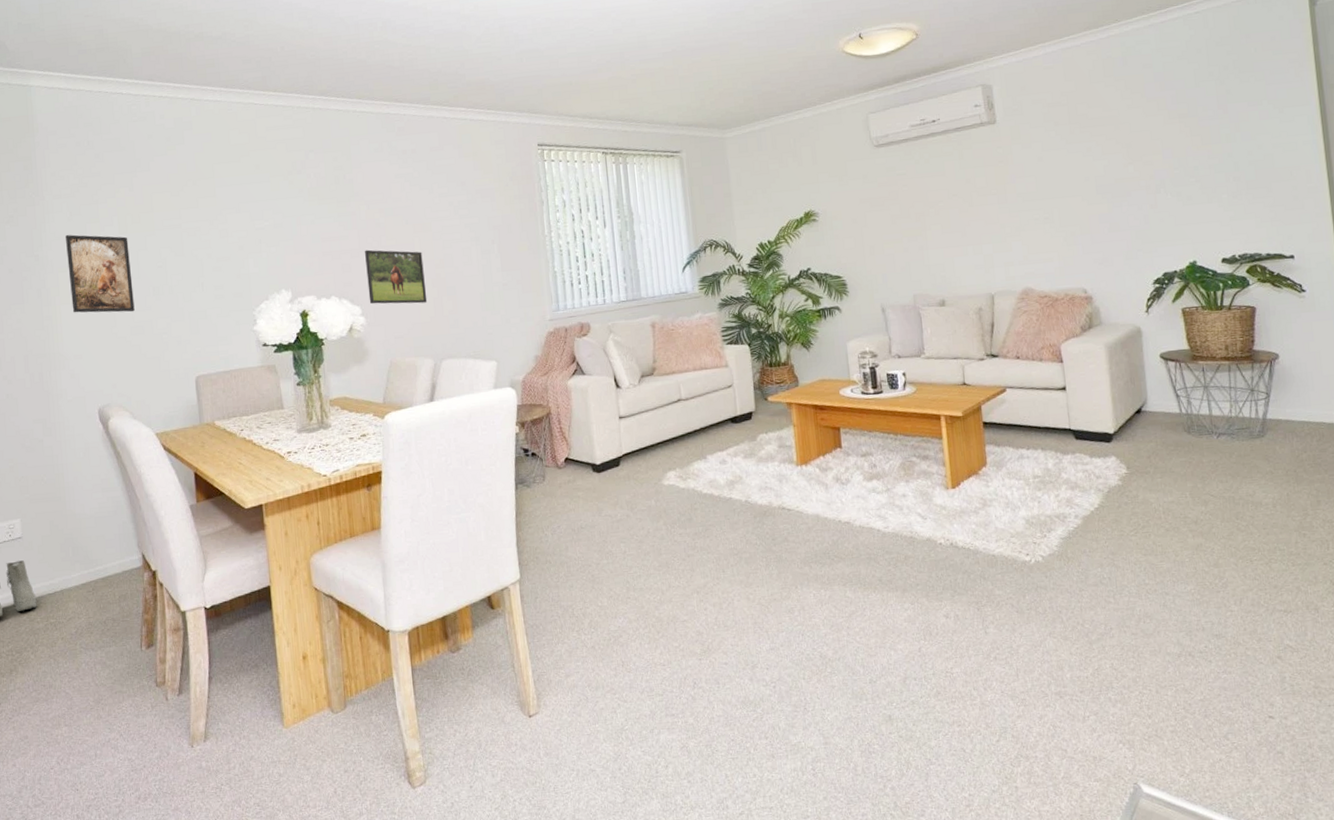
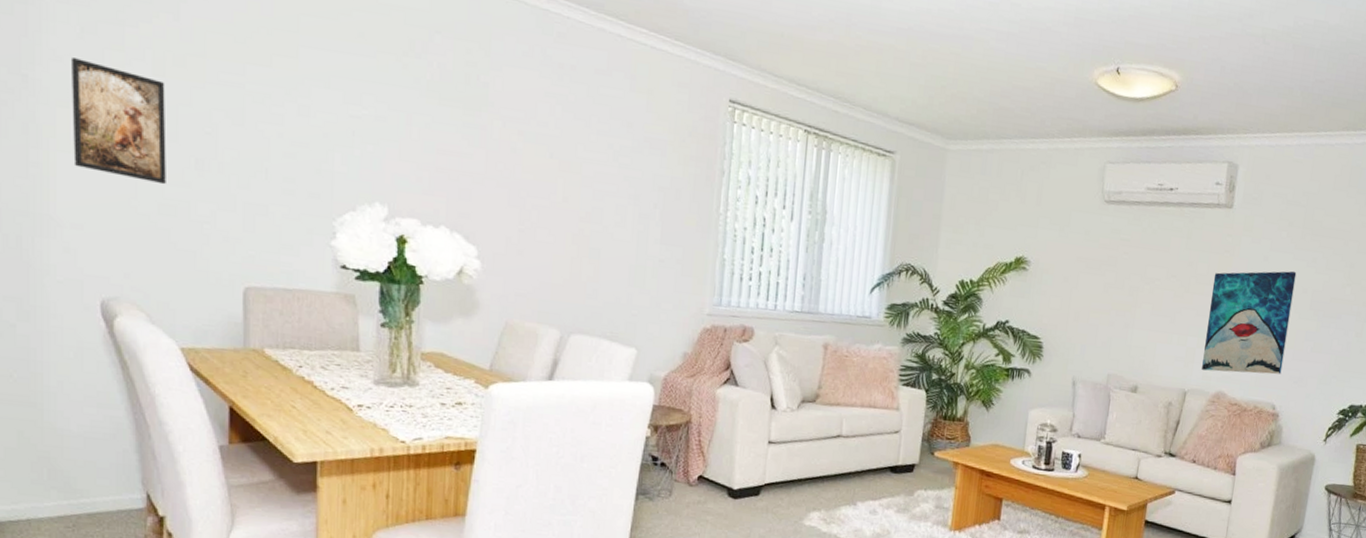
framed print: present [365,249,428,304] -> none [489,177,565,261]
wall art: none [993,163,1084,272] -> present [1202,271,1297,375]

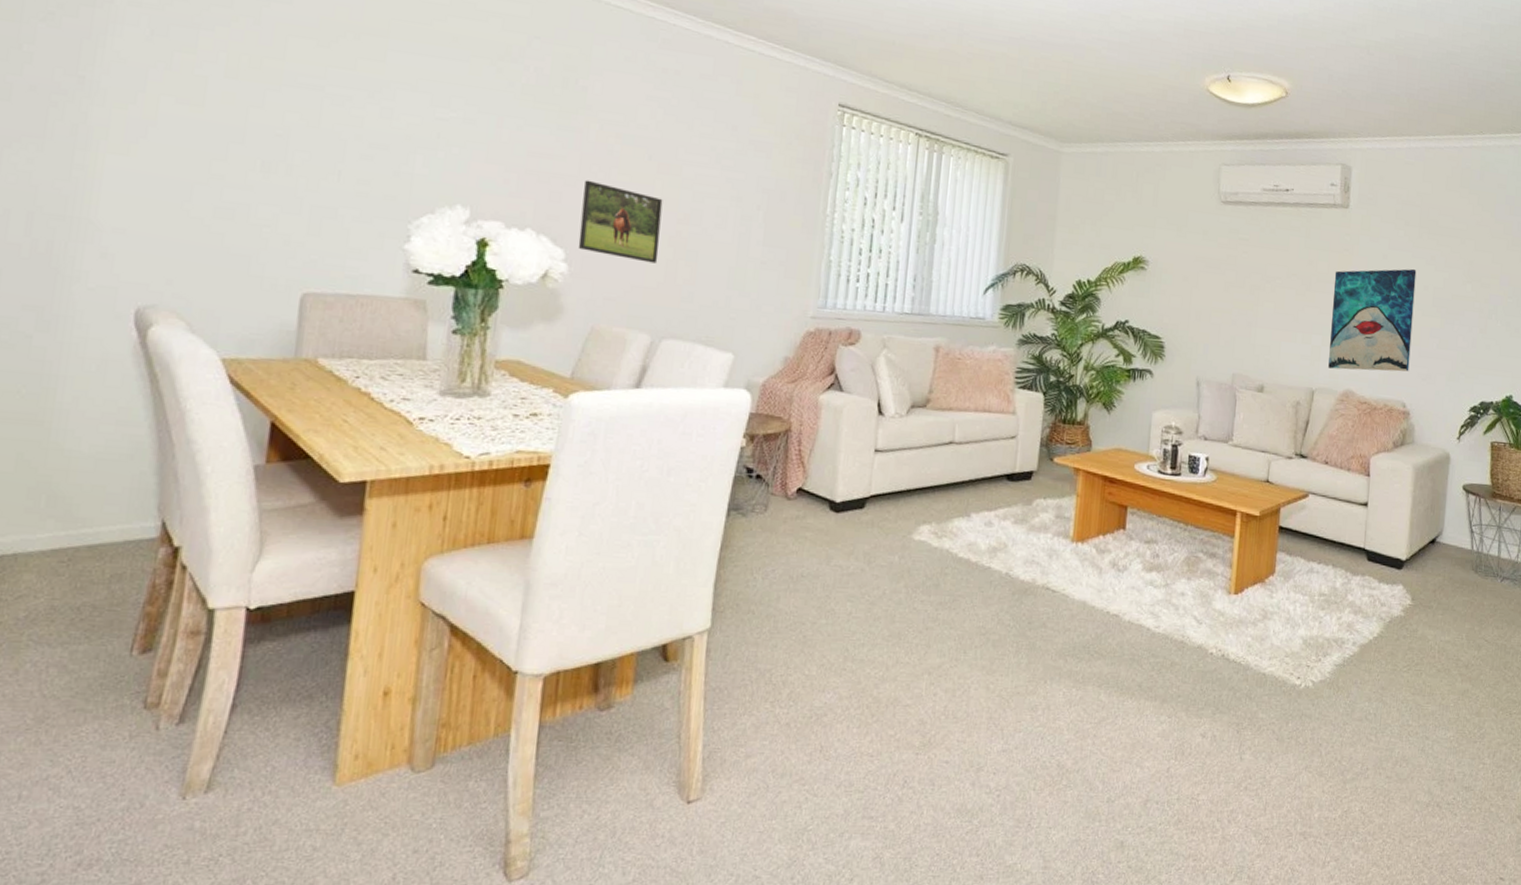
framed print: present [70,58,166,185] -> none [124,60,237,188]
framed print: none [489,177,565,261] -> present [578,180,663,264]

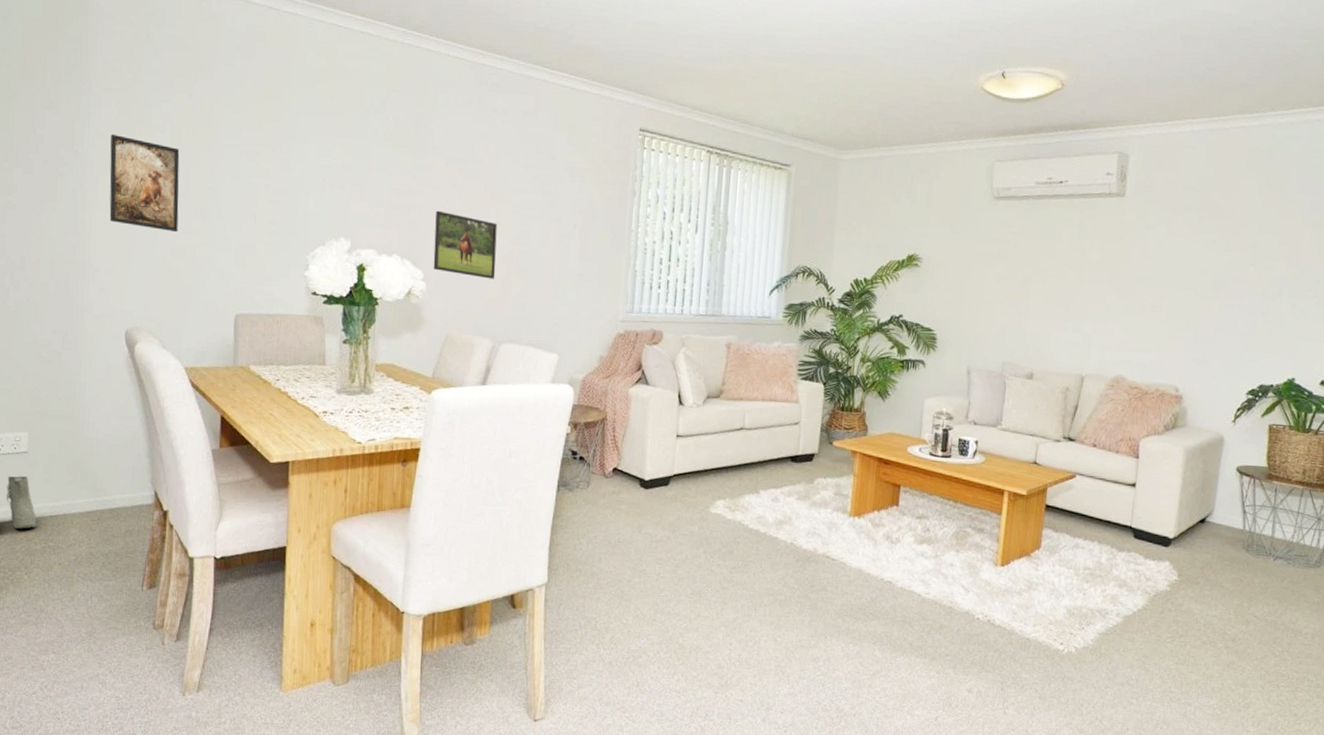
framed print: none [124,60,237,188] -> present [109,134,180,233]
wall art: present [1328,268,1417,372] -> none [1099,254,1195,357]

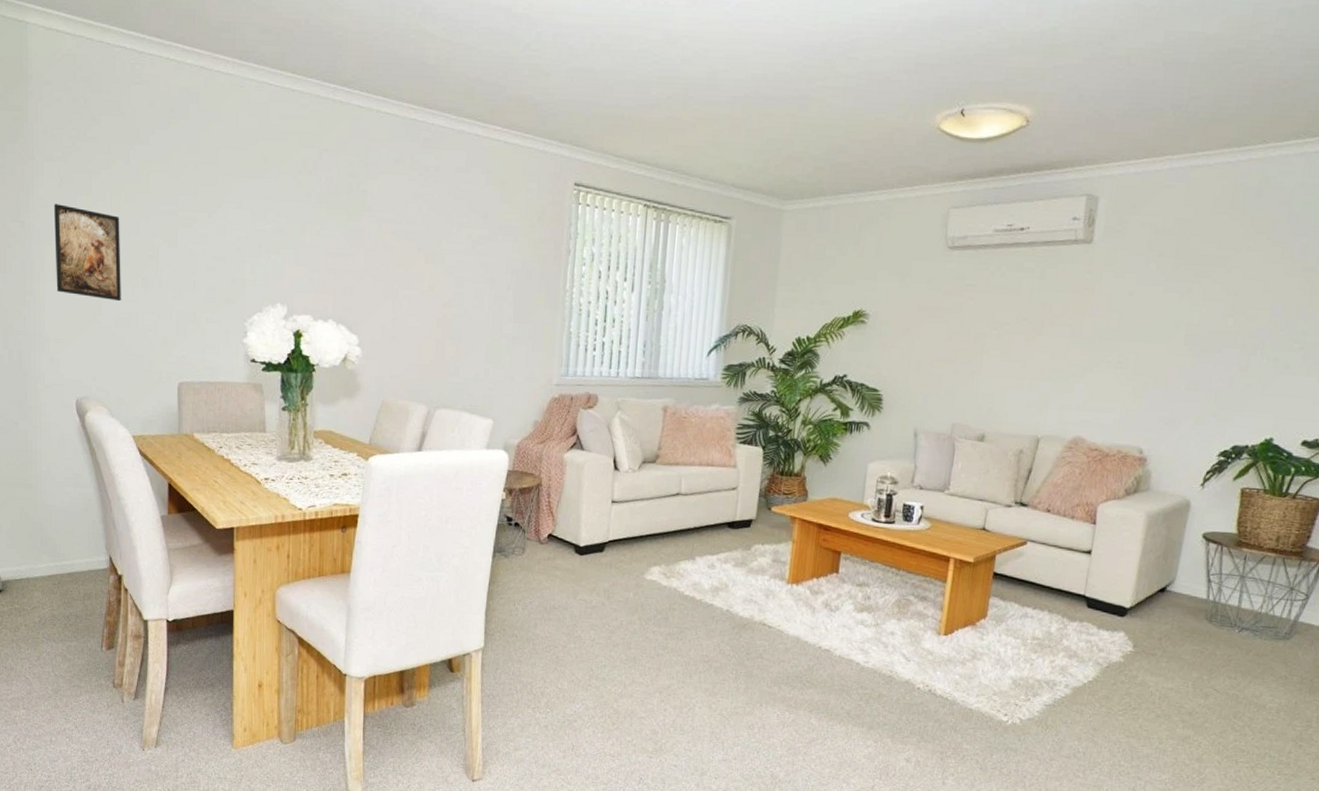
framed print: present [433,210,498,279] -> none [368,274,431,344]

